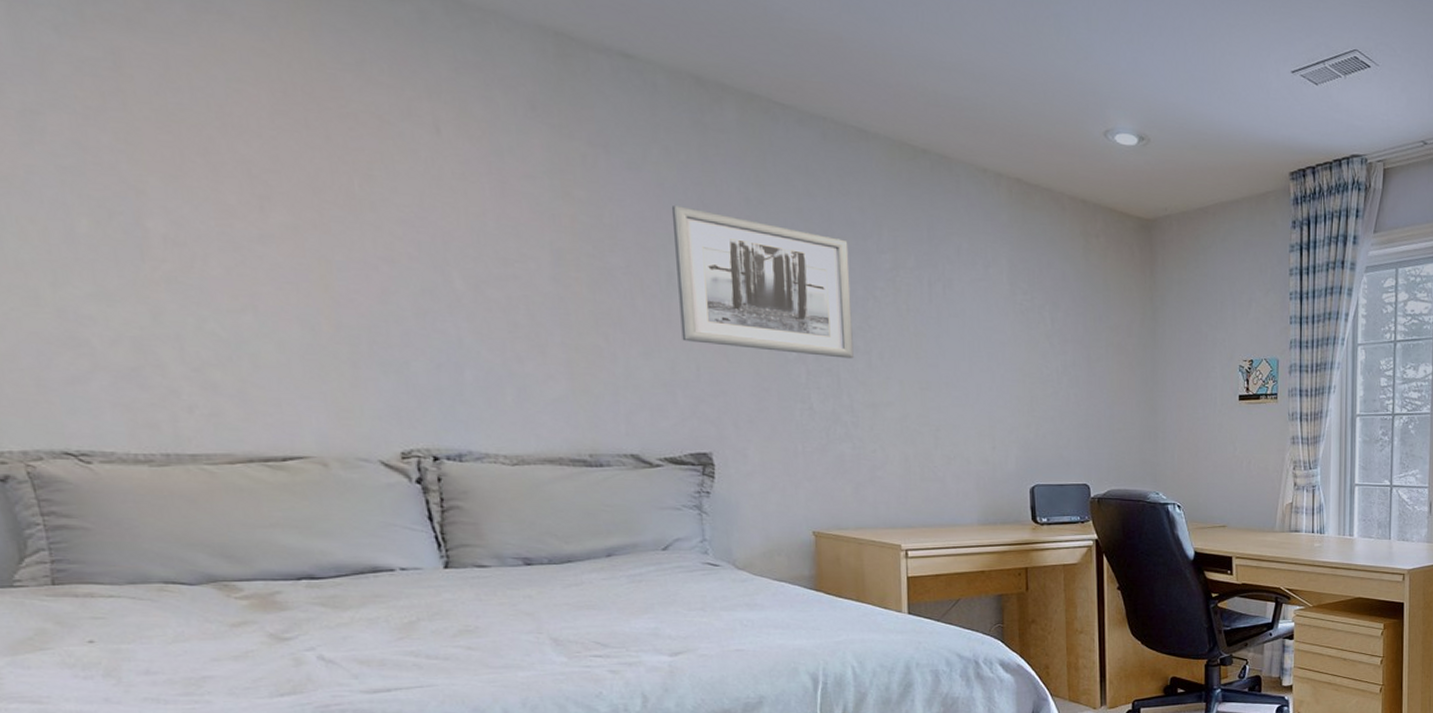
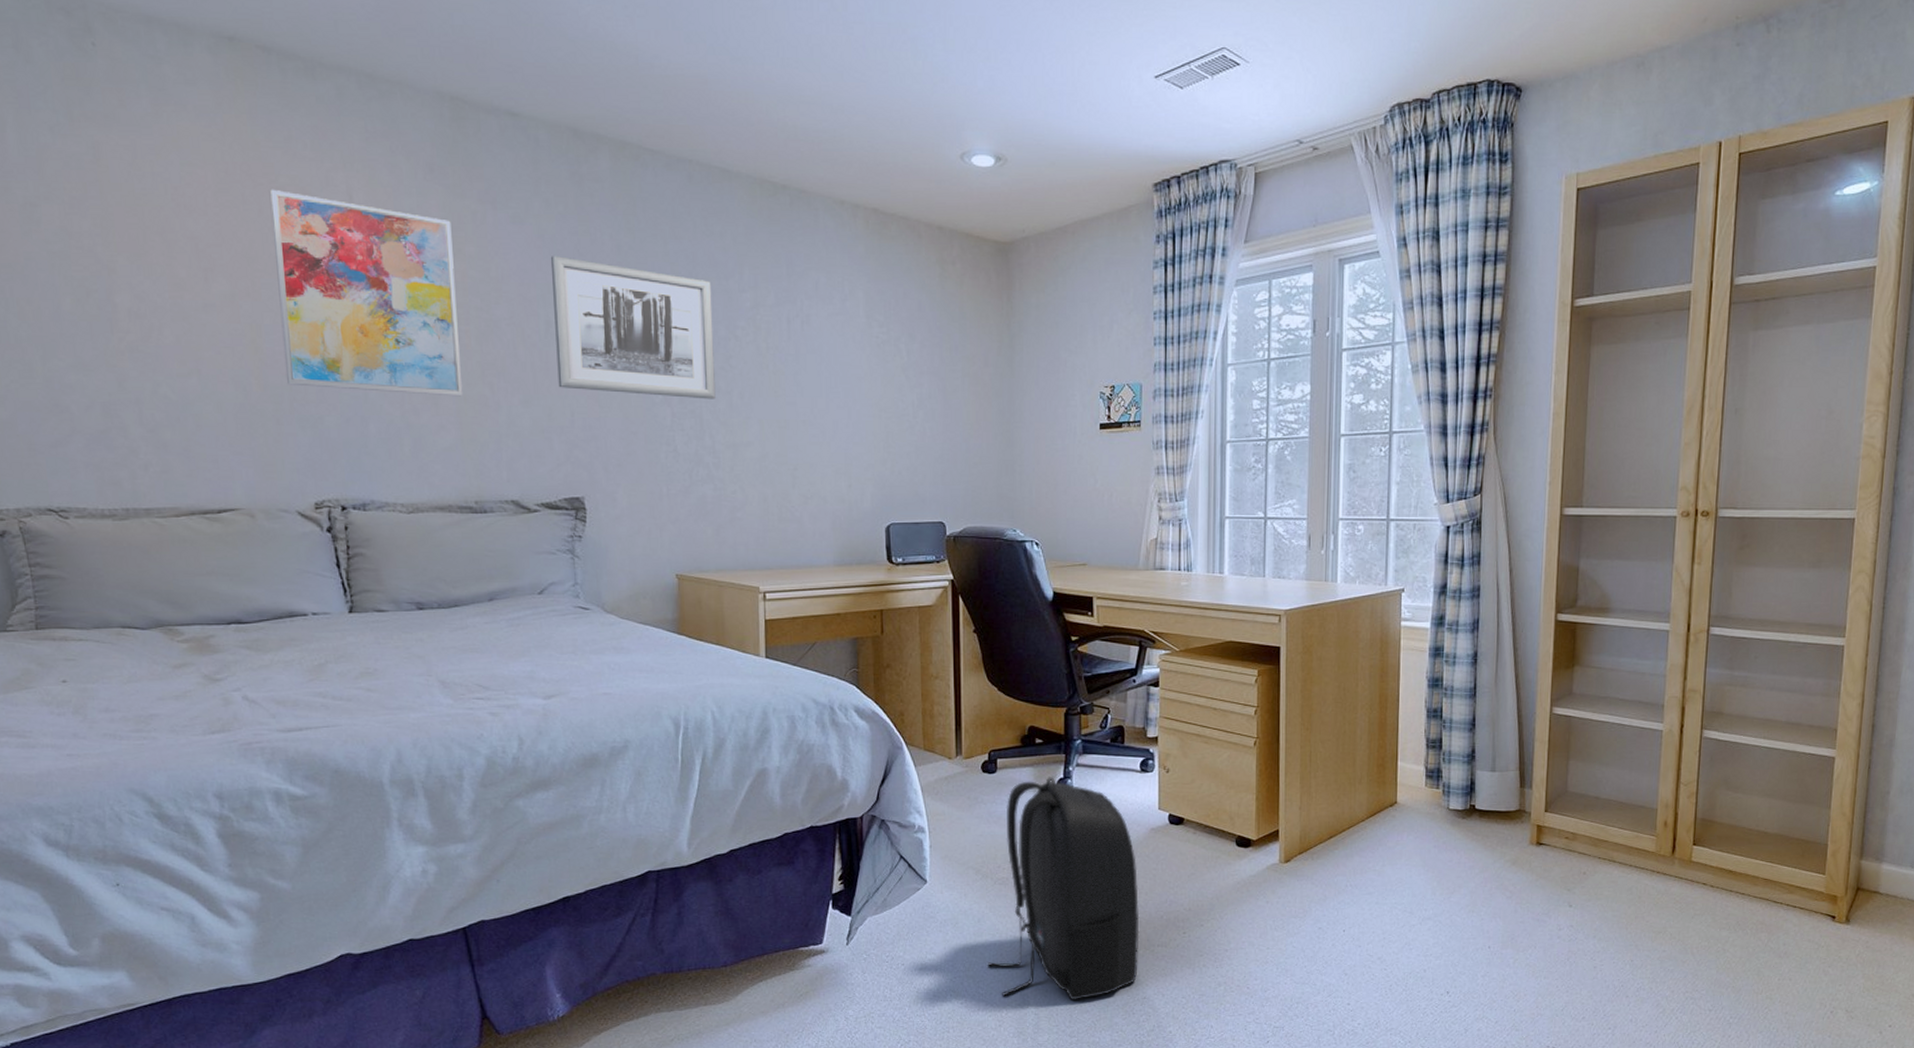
wall art: none [338,114,574,346] -> present [269,189,463,397]

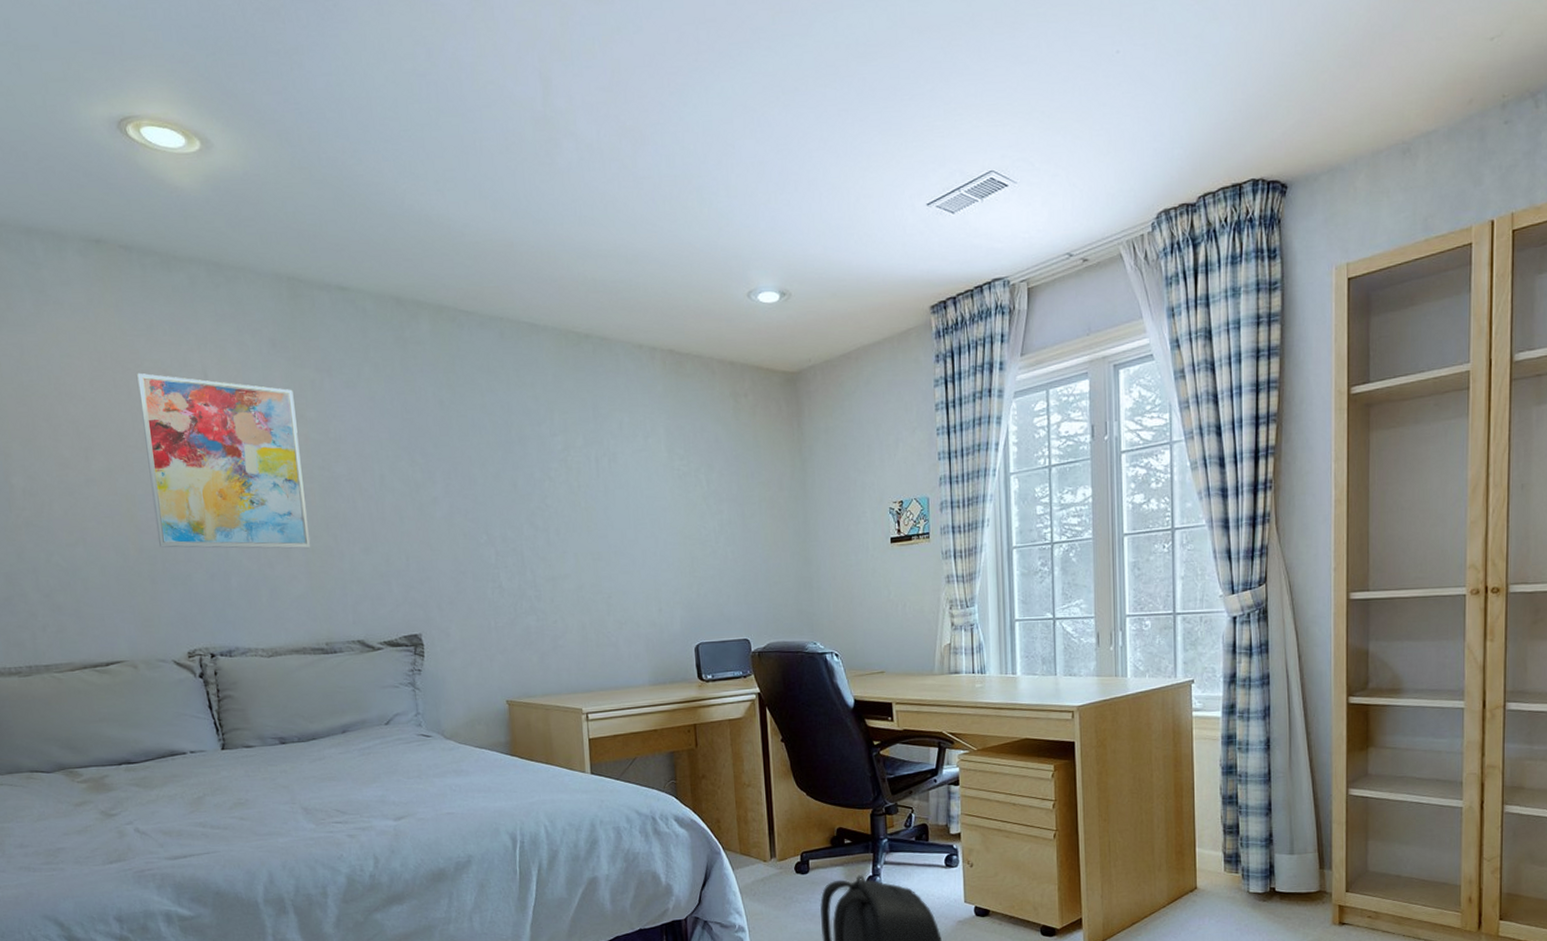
wall art: present [550,256,716,400] -> none [381,415,535,538]

